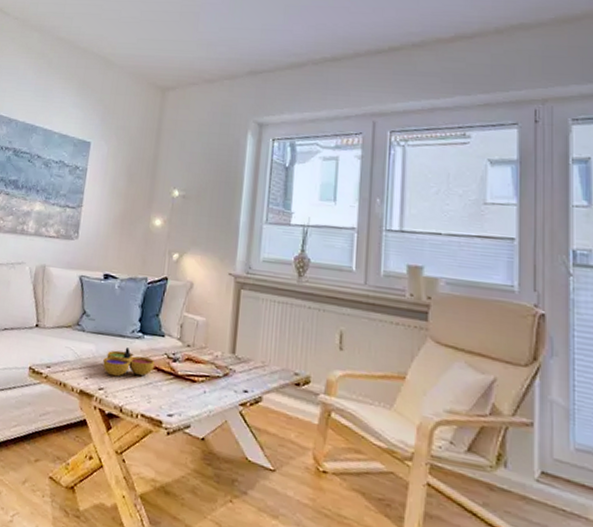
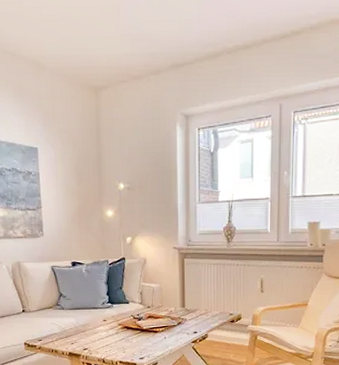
decorative bowl: present [103,347,154,377] -> none [83,316,124,339]

